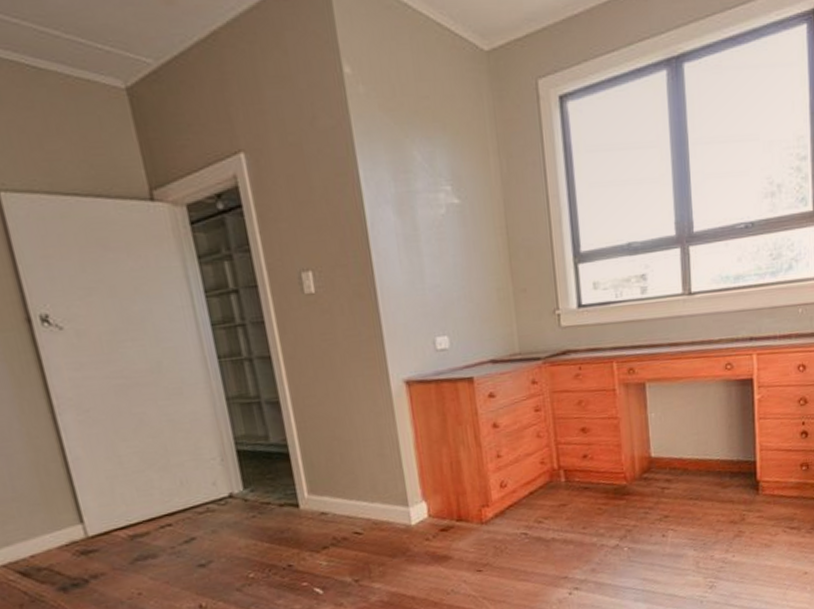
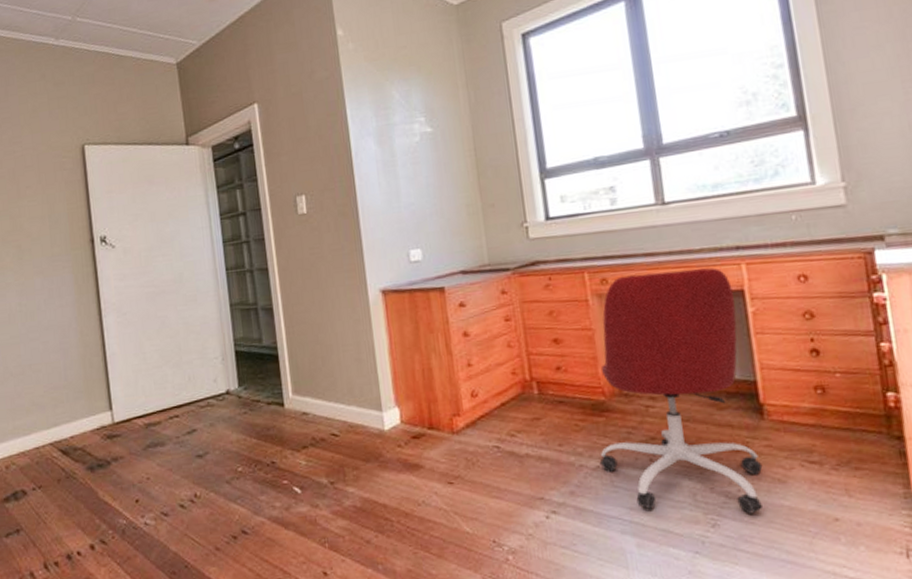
office chair: none [618,358,754,579] -> present [599,267,763,514]

